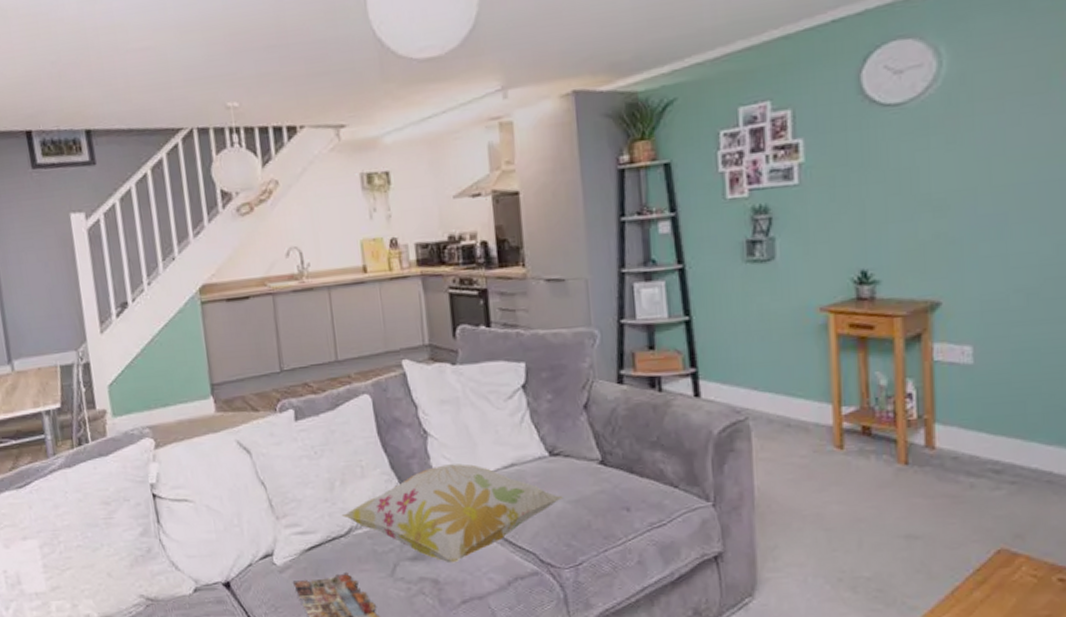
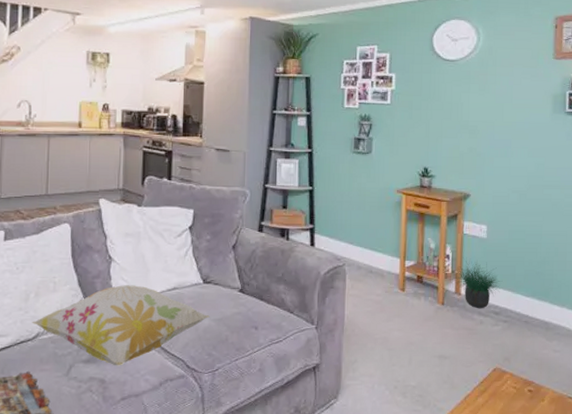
potted plant: none [923,399,1001,466] -> present [454,261,501,308]

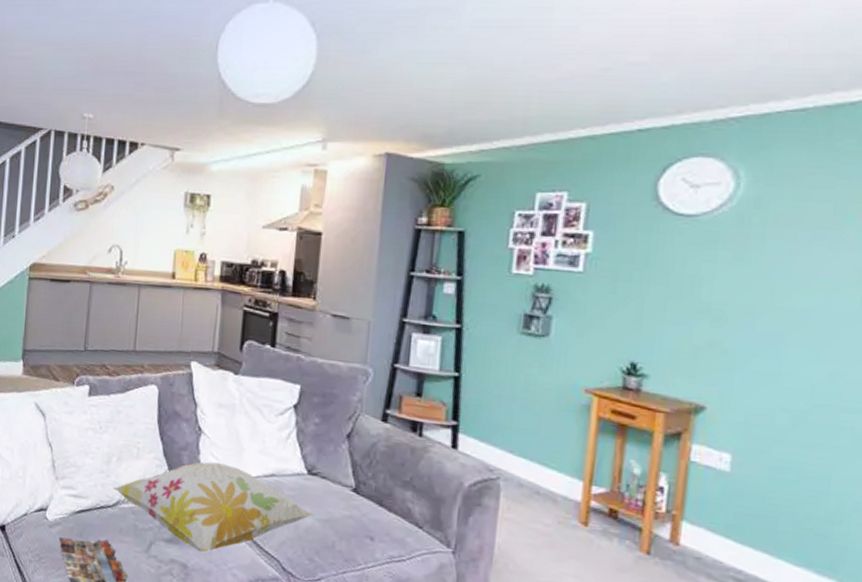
potted plant: present [454,261,501,308] -> none [670,499,750,570]

